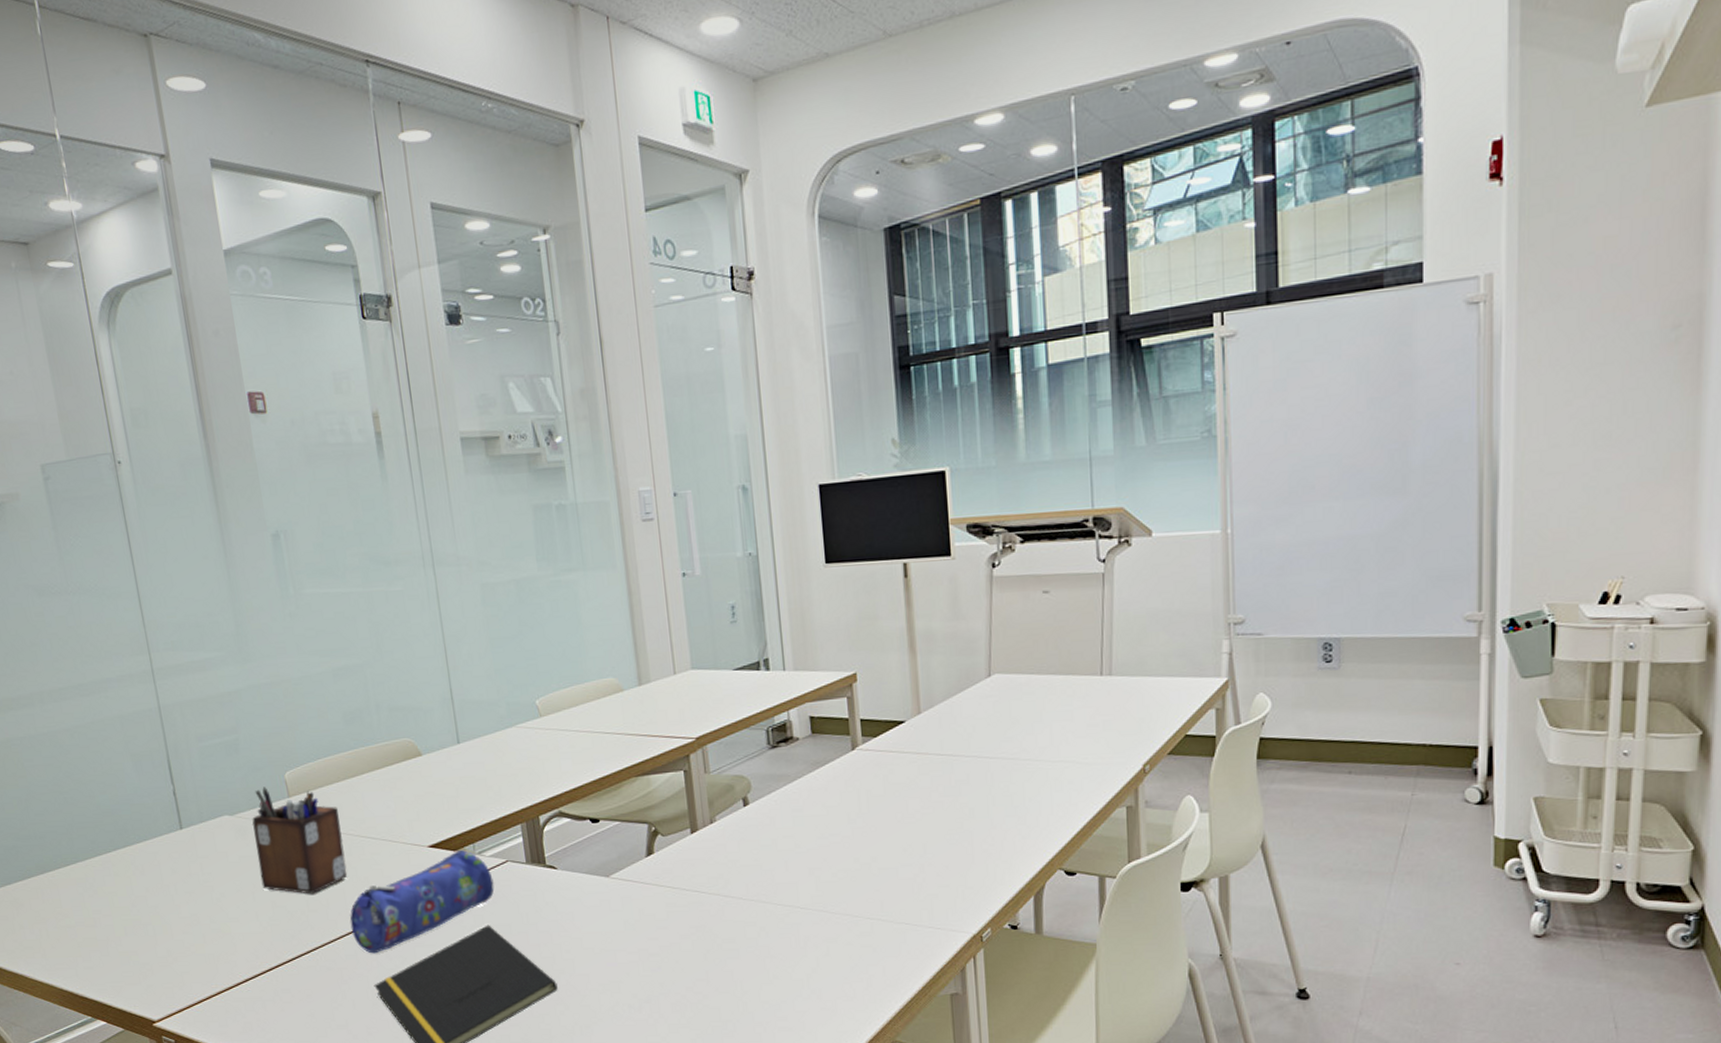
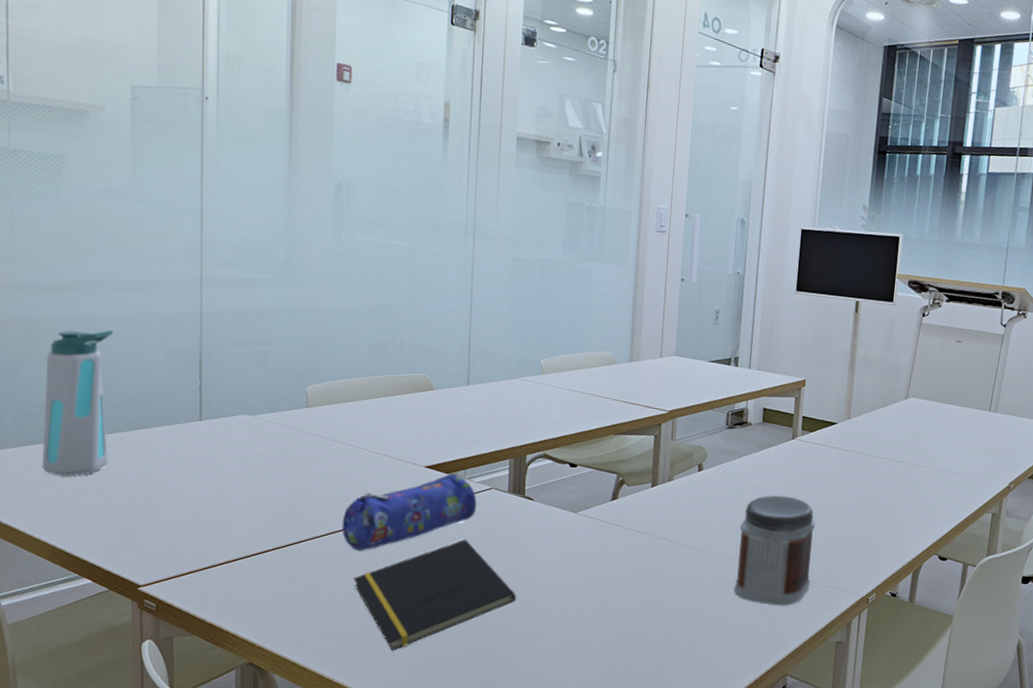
water bottle: none [15,743,97,911] -> present [42,330,114,477]
desk organizer: present [252,786,348,894] -> none [267,395,351,493]
jar: none [805,821,905,958] -> present [734,495,816,605]

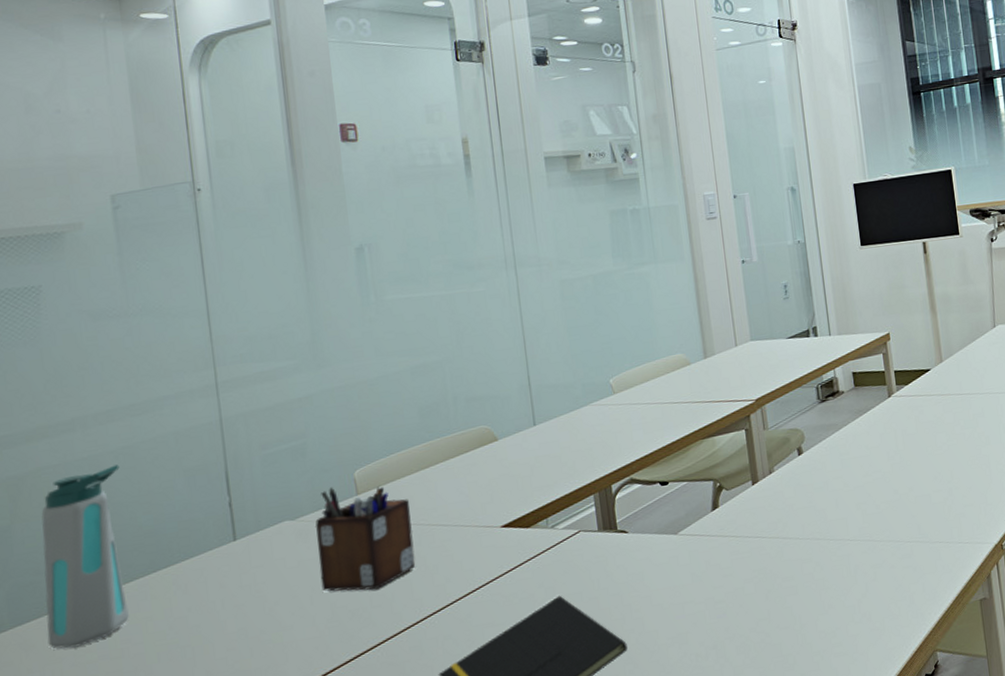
desk organizer: none [267,395,351,493] -> present [315,486,416,592]
pencil case: present [342,474,477,551] -> none [415,526,567,642]
jar: present [734,495,816,605] -> none [853,457,940,580]

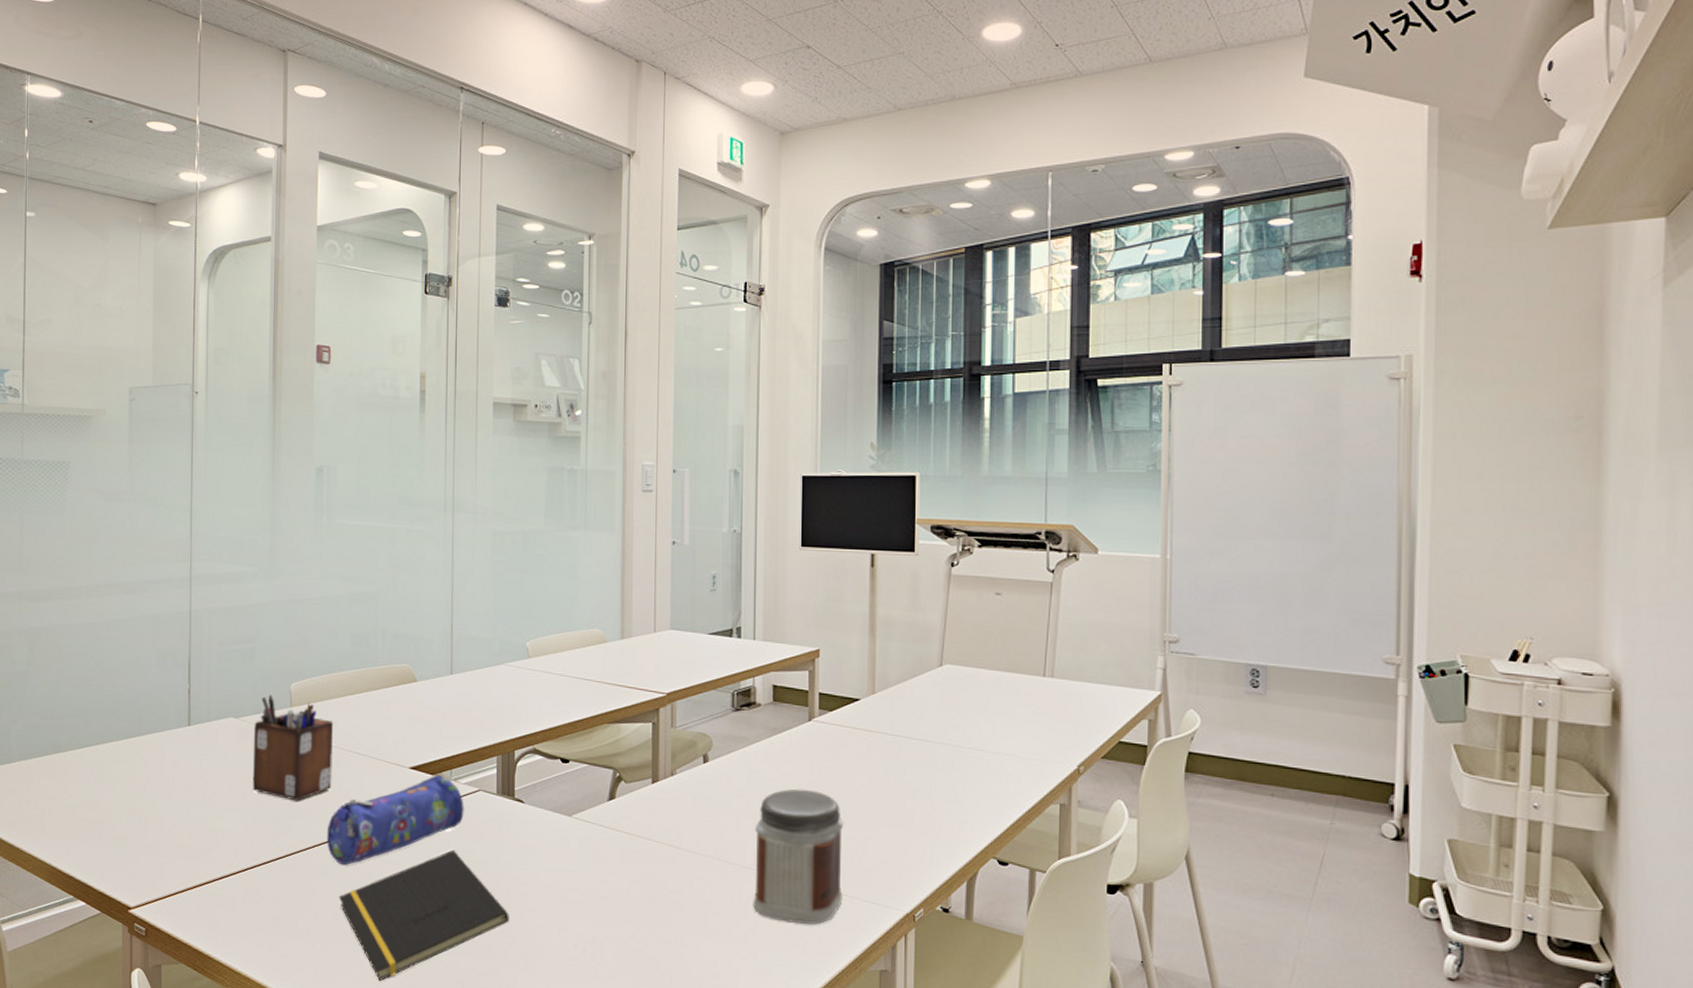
water bottle: present [41,465,129,649] -> none [43,635,110,791]
pencil case: none [415,526,567,642] -> present [326,775,464,866]
jar: none [853,457,940,580] -> present [753,788,844,925]

